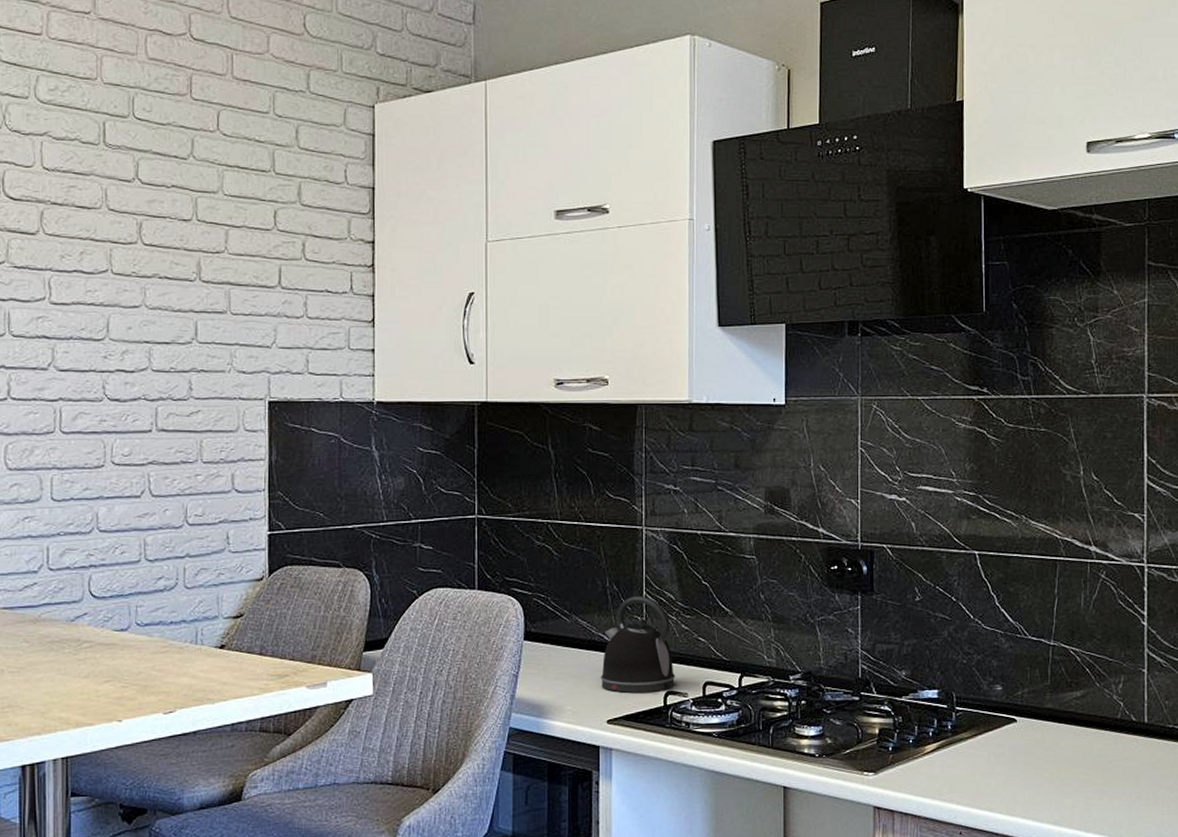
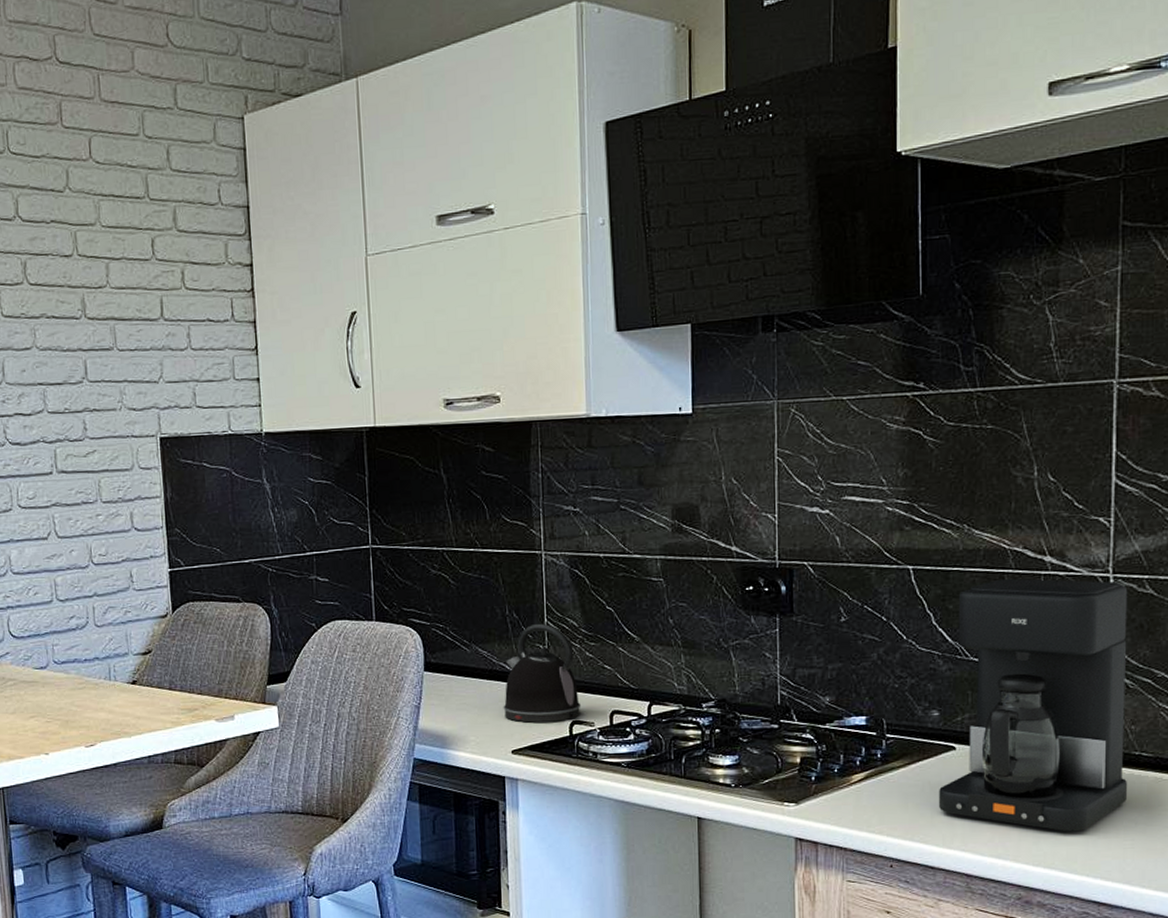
coffee maker: none [1001,565,1164,800] -> present [938,578,1128,832]

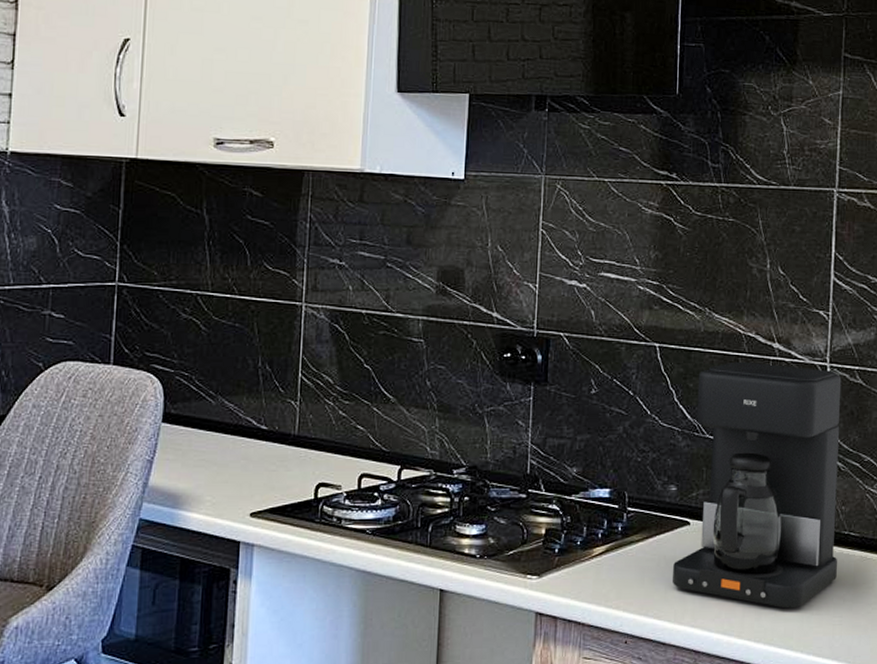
kettle: present [503,623,581,723] -> none [245,377,330,483]

